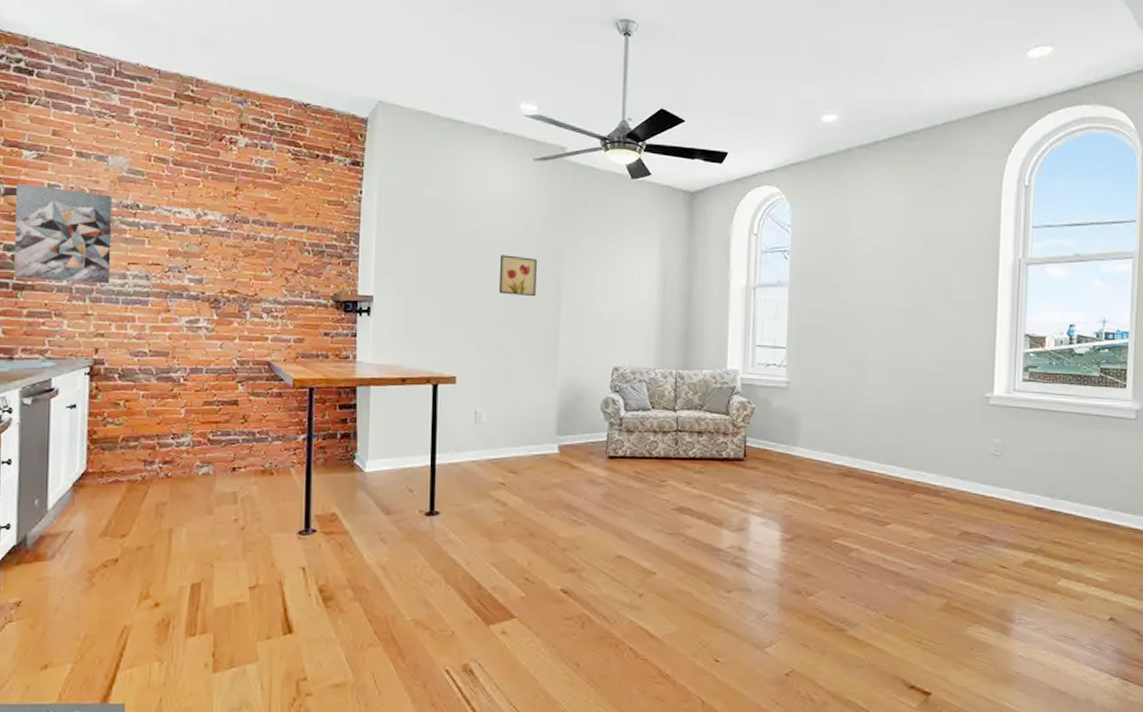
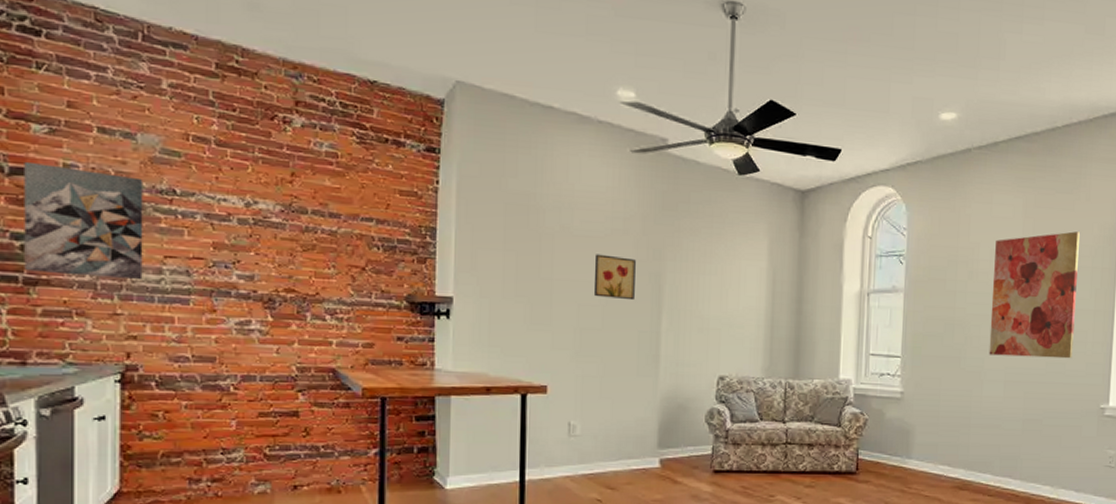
wall art: none [872,225,961,349] -> present [989,231,1080,359]

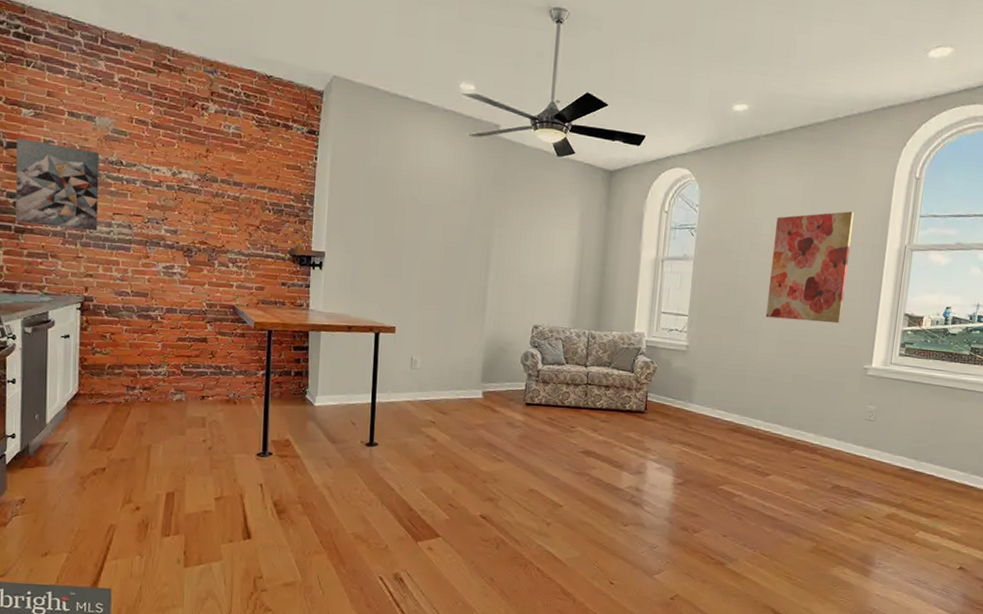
wall art: present [593,254,636,301] -> none [435,220,470,260]

